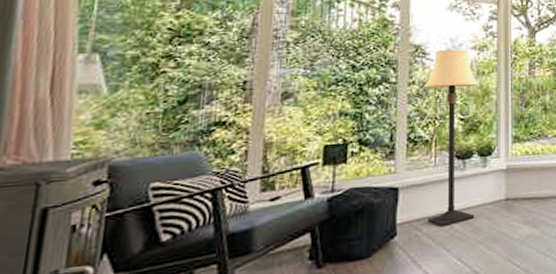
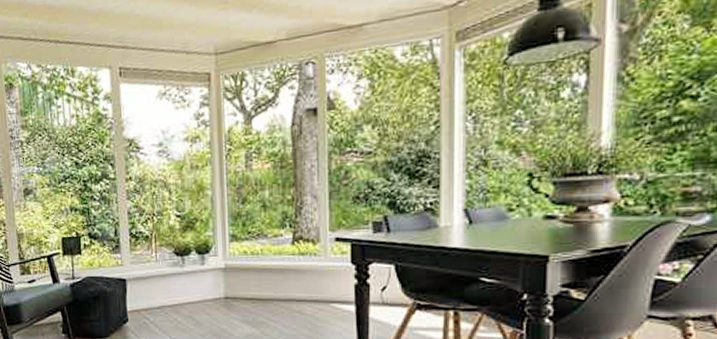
lamp: present [423,50,479,228] -> none [140,142,196,318]

